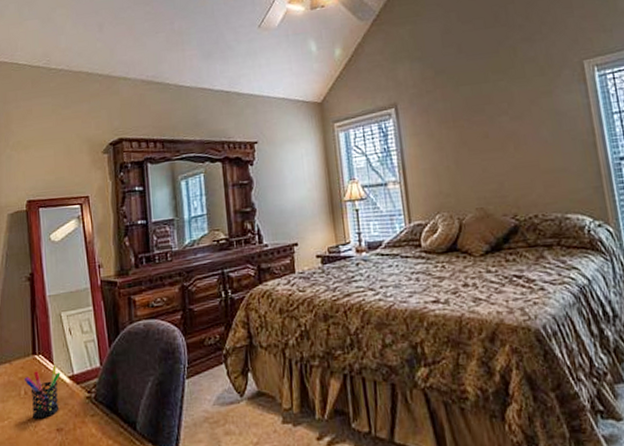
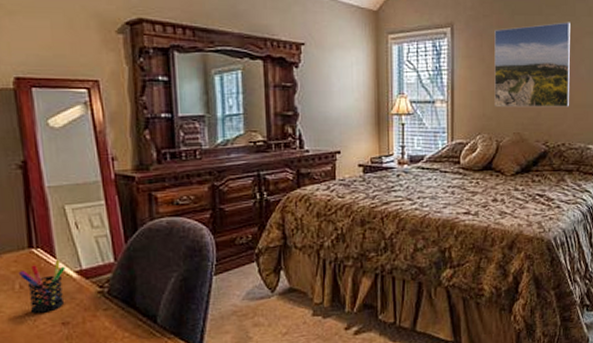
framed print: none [440,84,535,182] -> present [494,22,570,108]

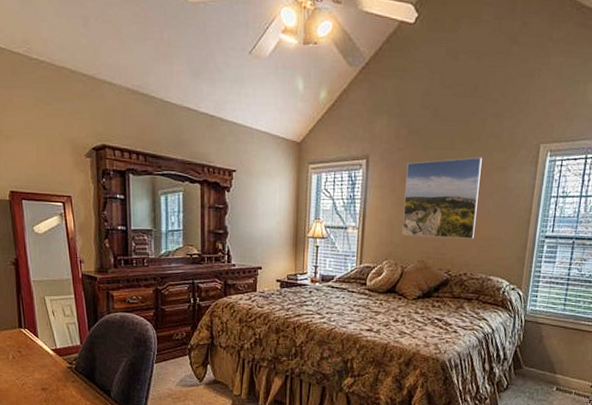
pen holder: present [18,259,65,313] -> none [11,339,45,379]

